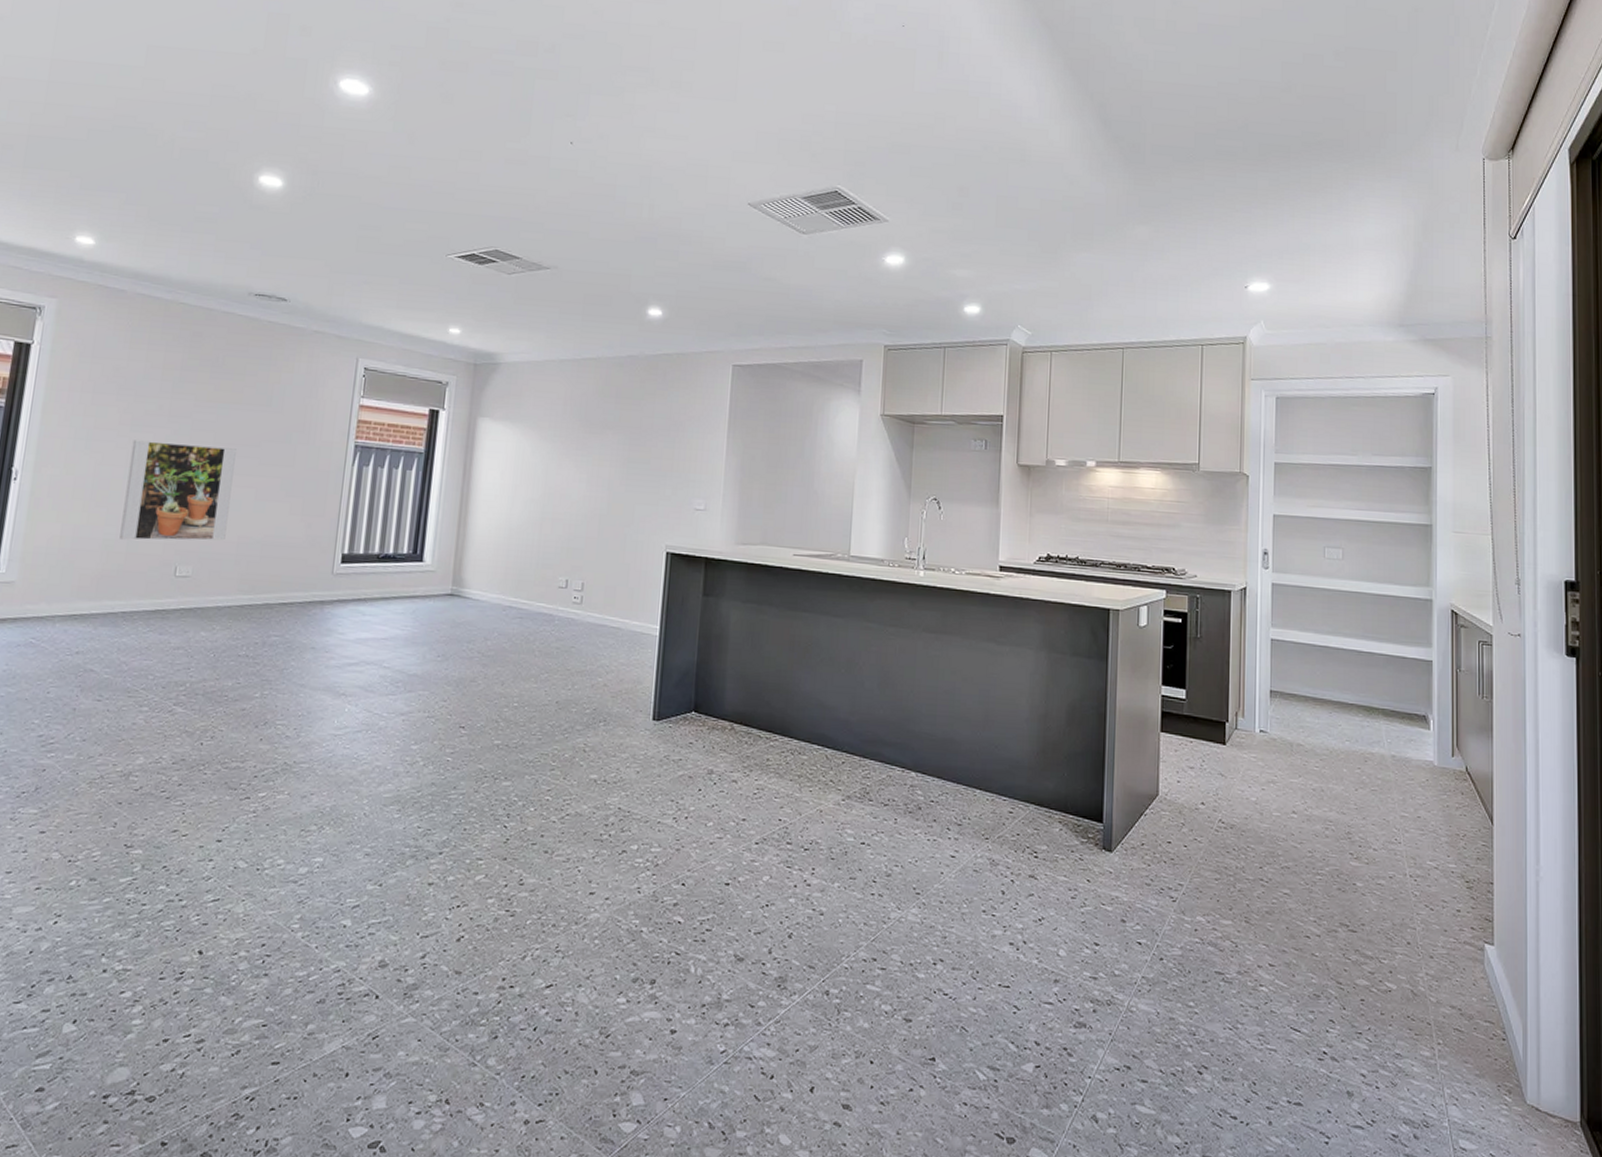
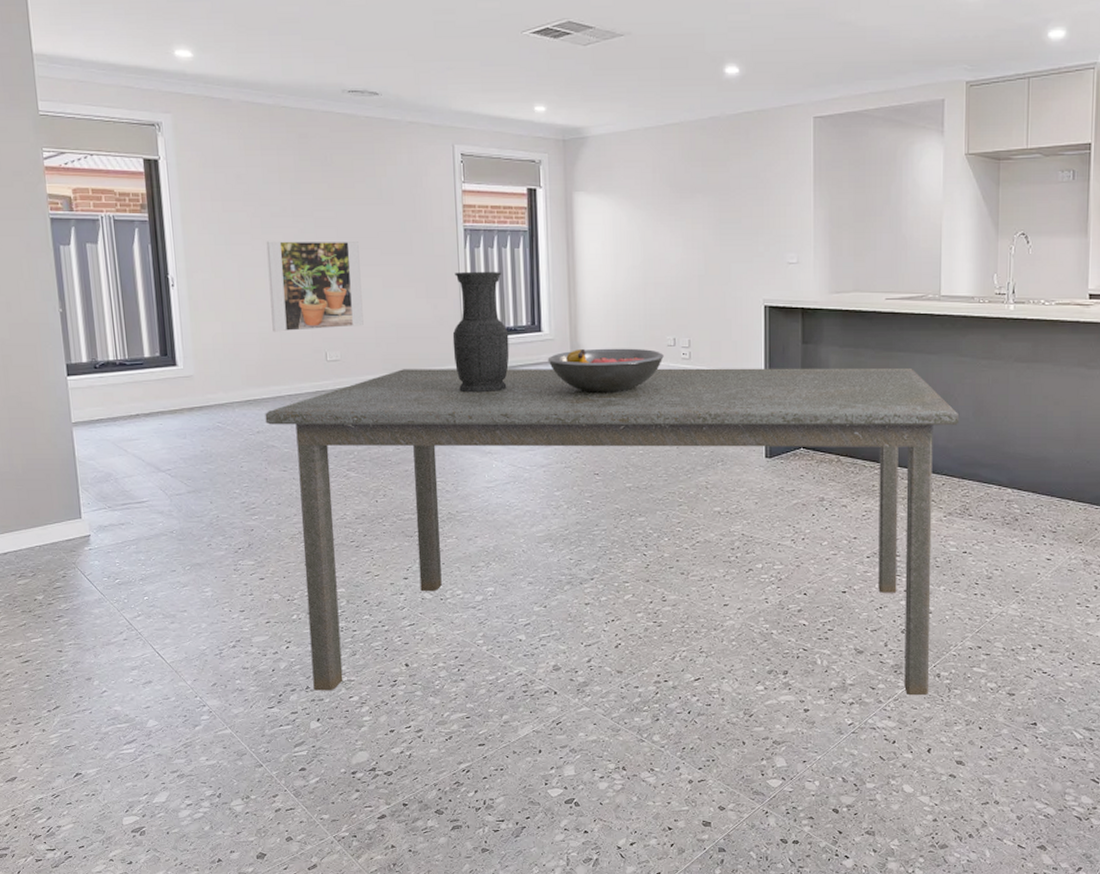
dining table: none [77,592,864,1018] -> present [265,367,960,696]
vase: none [320,490,389,626] -> present [452,271,510,393]
fruit bowl: none [425,583,554,635] -> present [547,348,664,393]

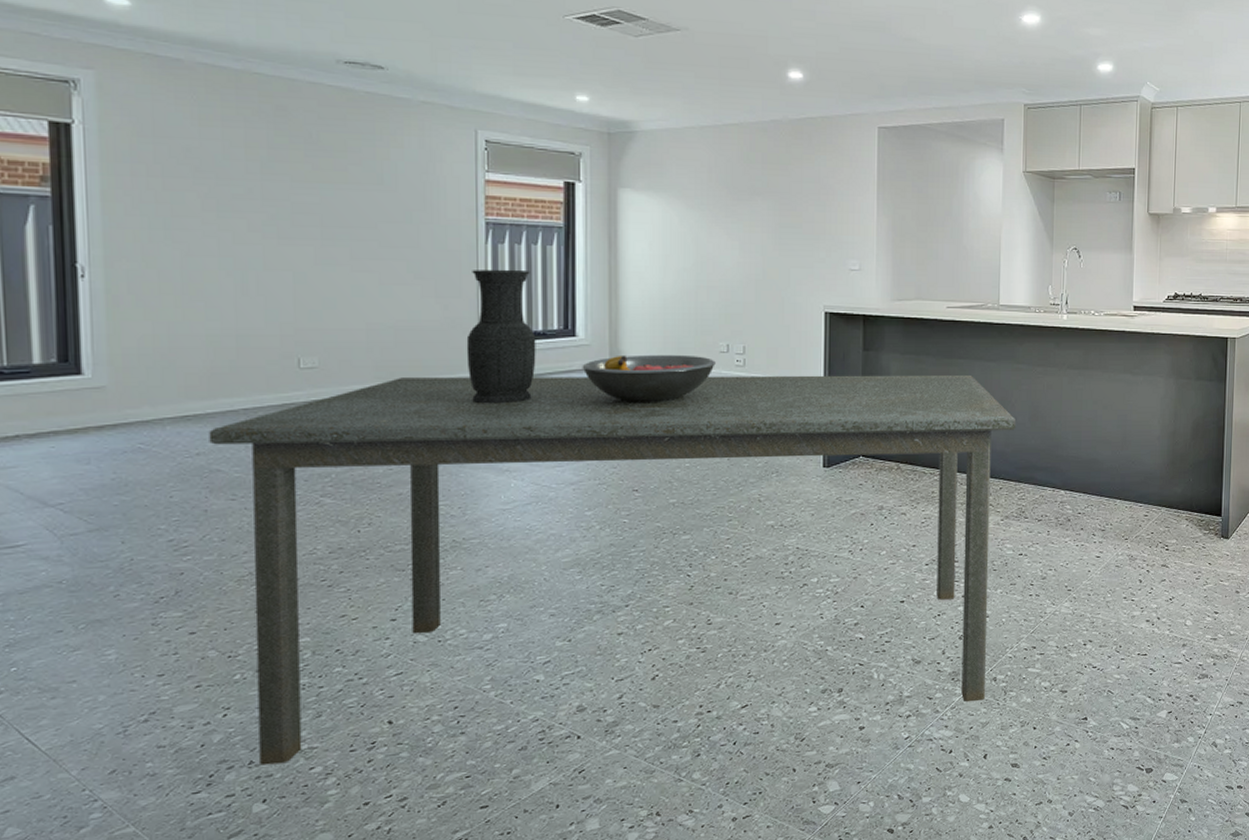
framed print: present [266,241,364,332] -> none [222,227,352,334]

